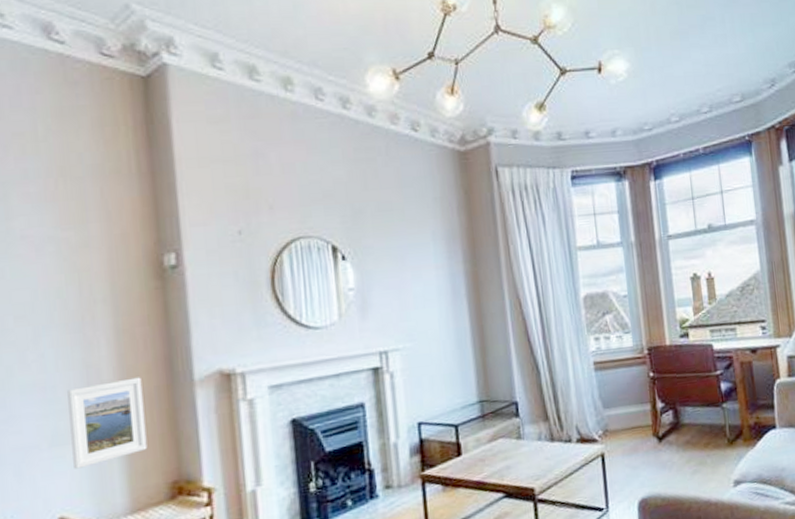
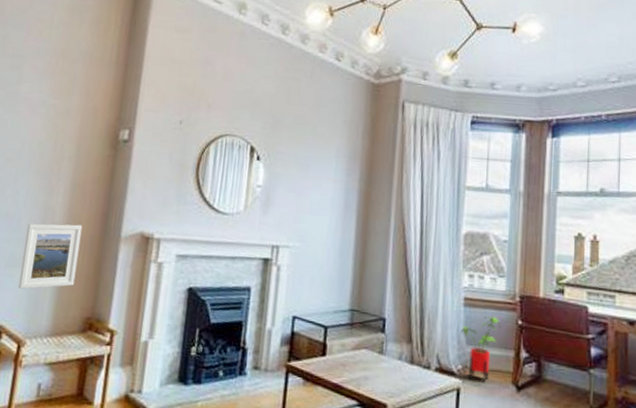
house plant: none [596,374,635,442] -> present [461,316,501,383]

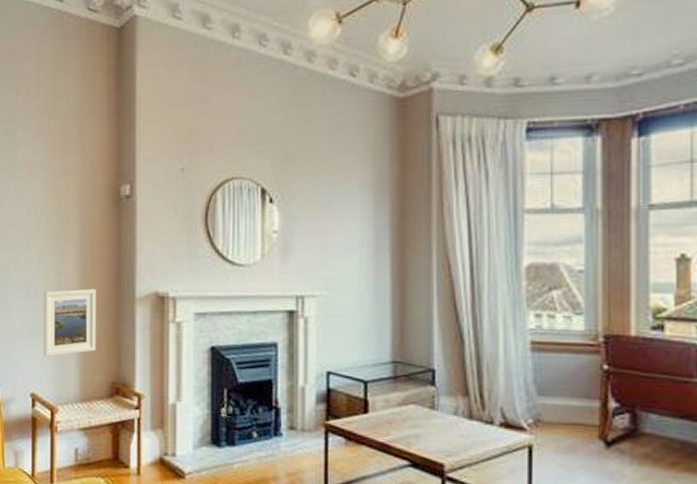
house plant: present [461,316,501,383] -> none [529,361,581,439]

